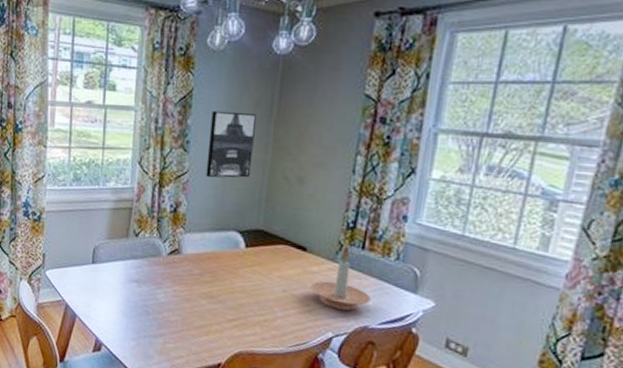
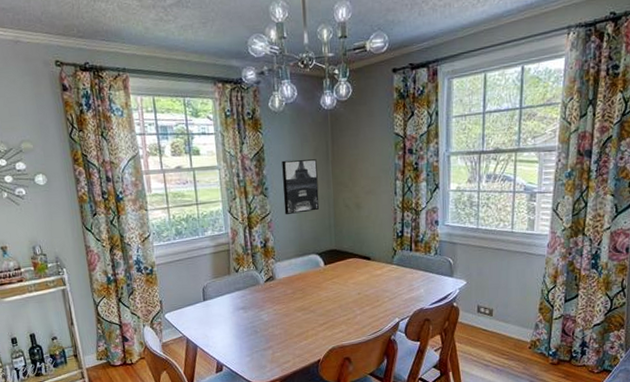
candle holder: present [310,245,371,311] -> none [377,250,422,300]

